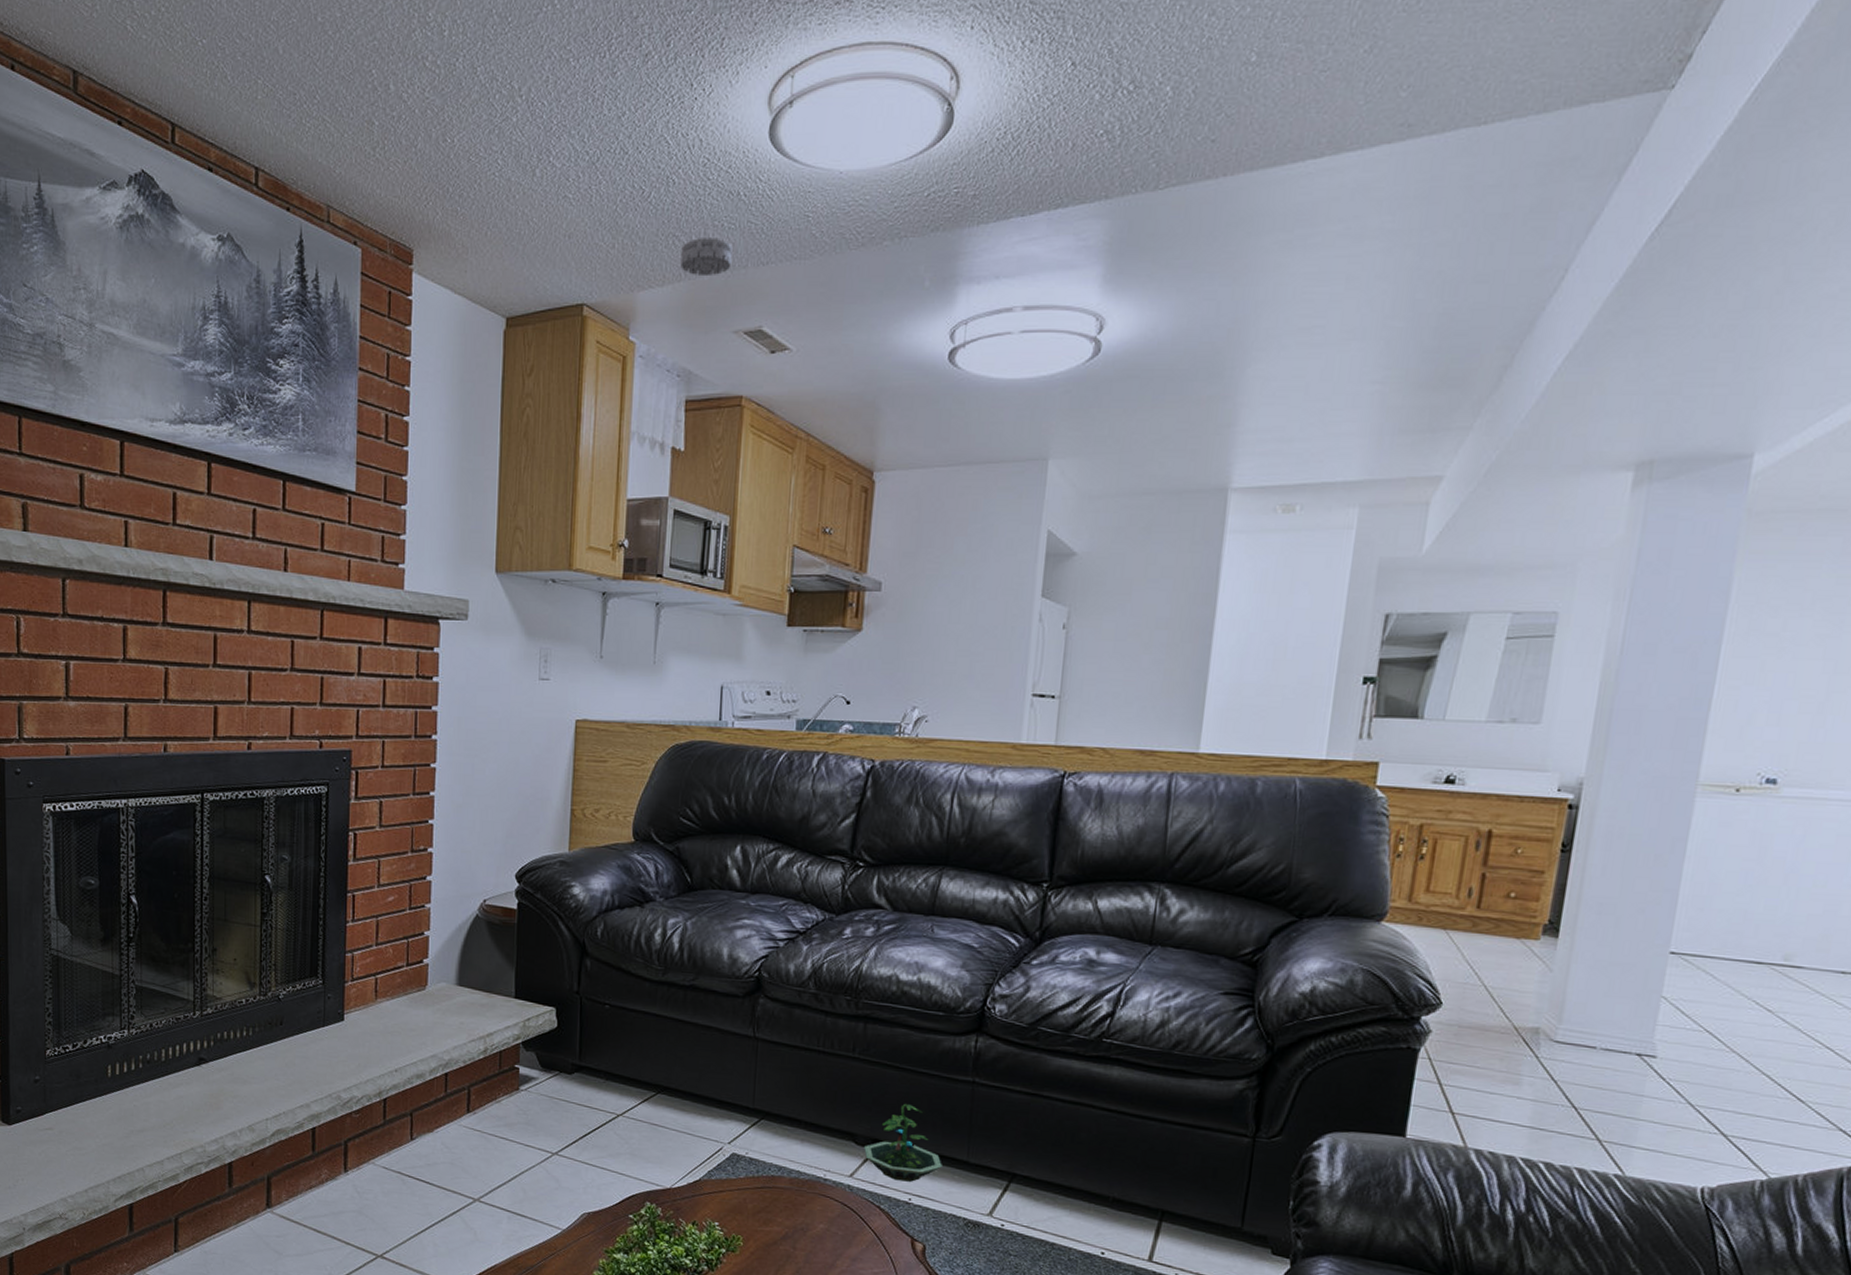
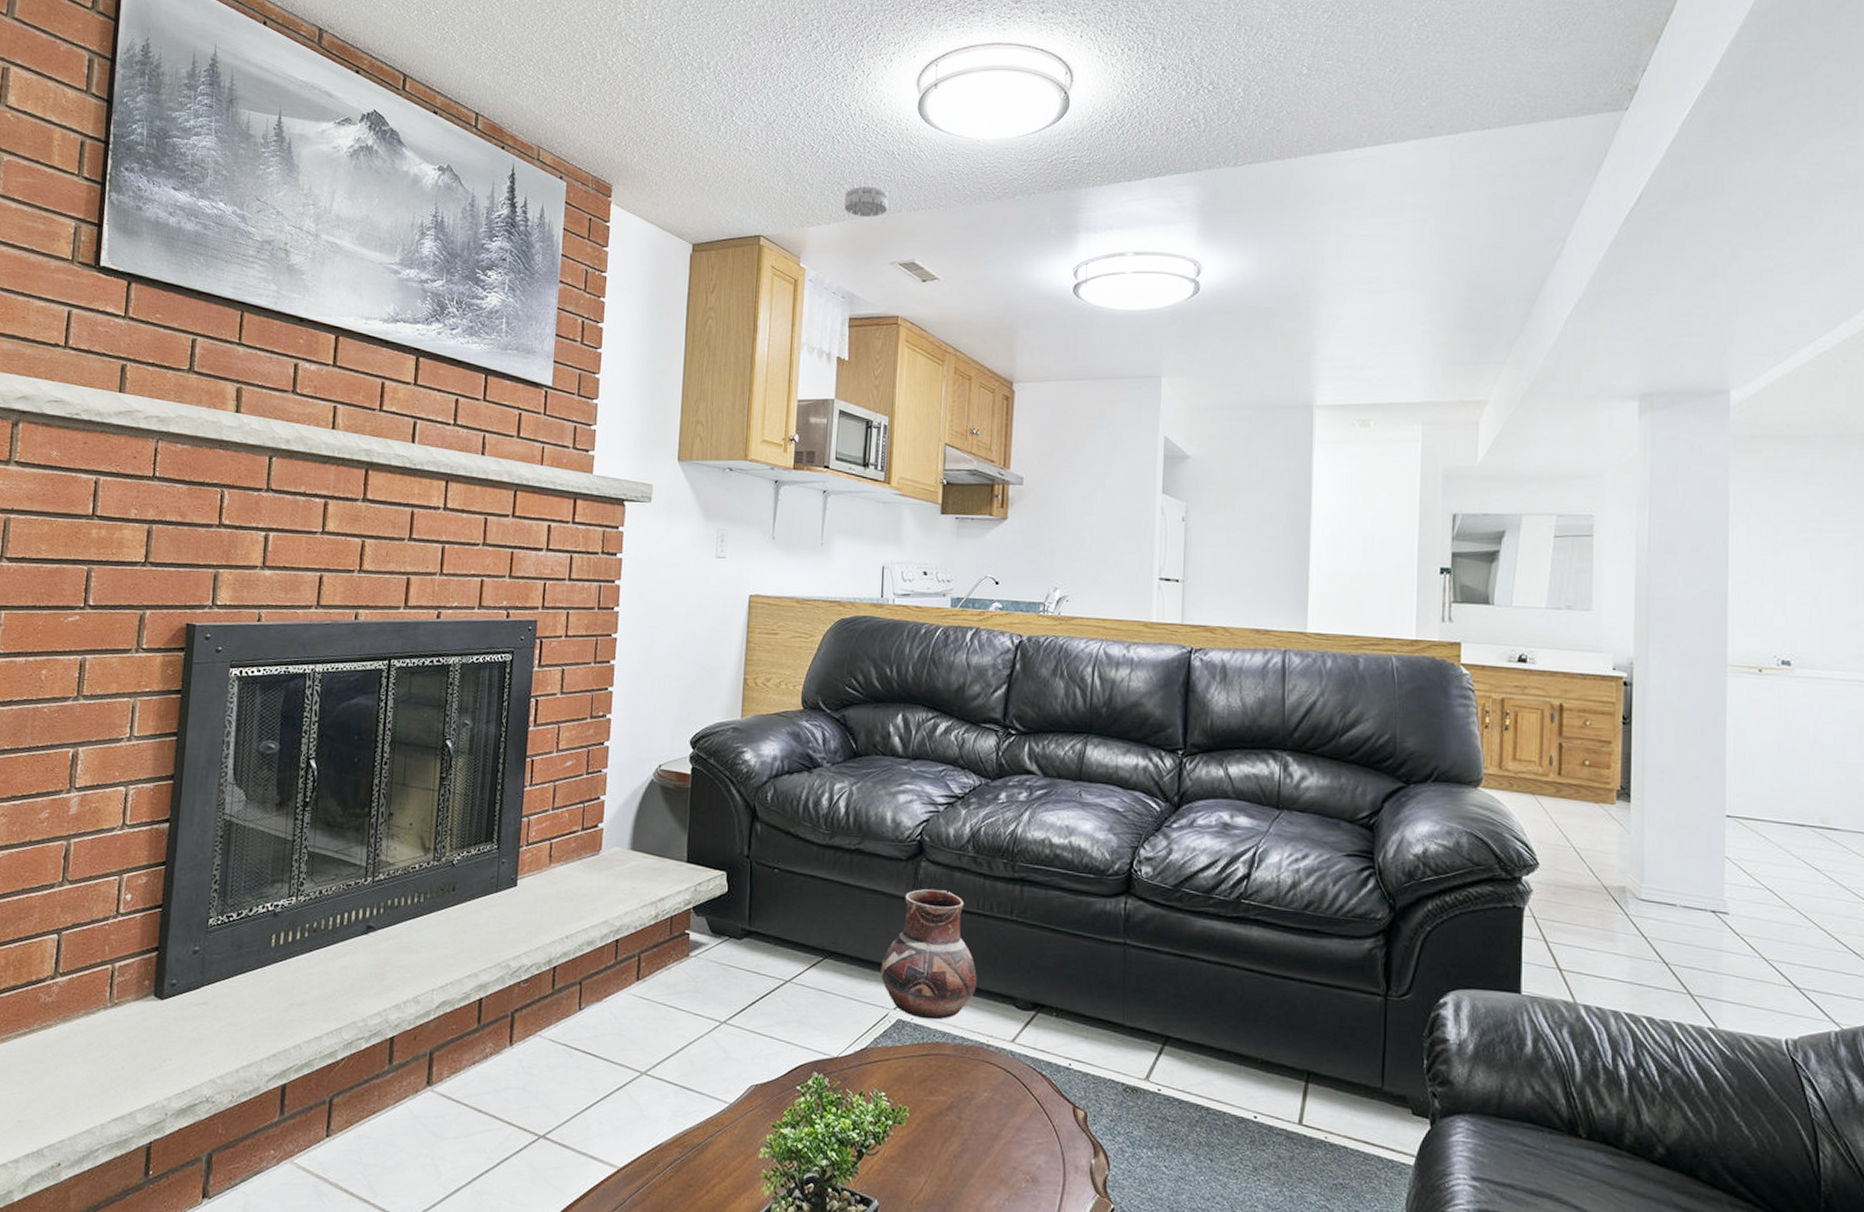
ceramic pot: none [715,1025,815,1154] -> present [881,888,977,1020]
terrarium: present [864,1103,942,1182] -> none [1024,966,1099,1046]

